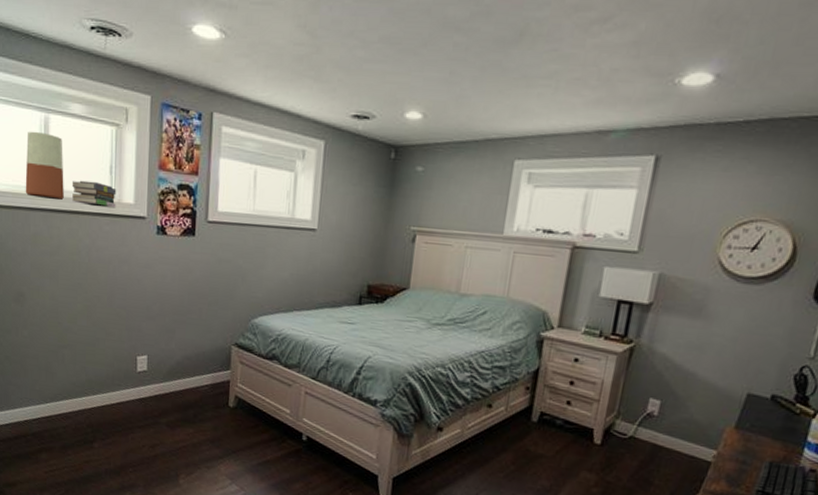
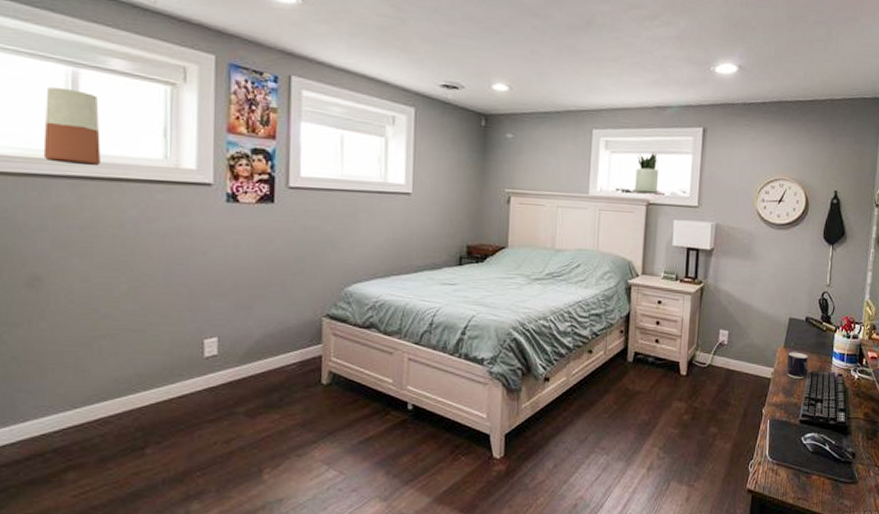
books: present [72,180,117,209] -> none [112,143,173,175]
planter: none [555,186,592,237] -> present [632,152,659,195]
mug: none [734,434,769,469] -> present [786,352,809,380]

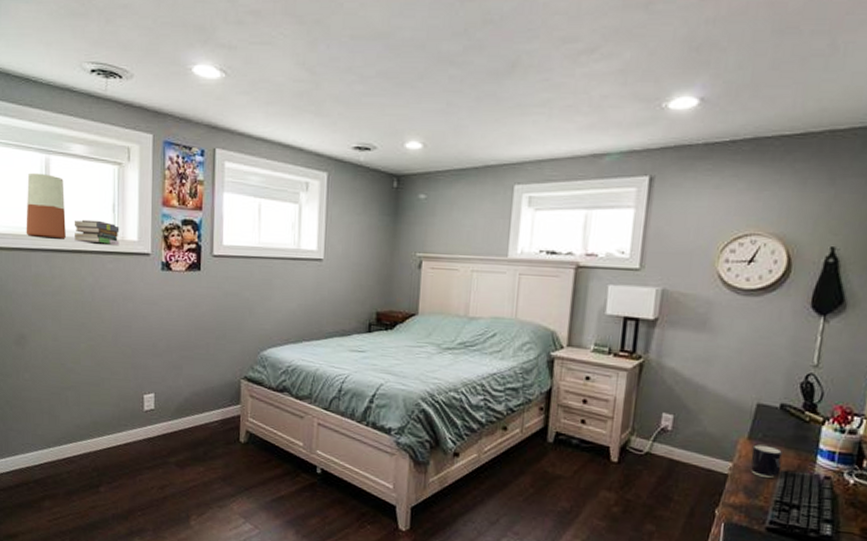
books: none [112,143,173,175] -> present [75,219,120,246]
planter: present [632,152,659,195] -> none [558,207,592,257]

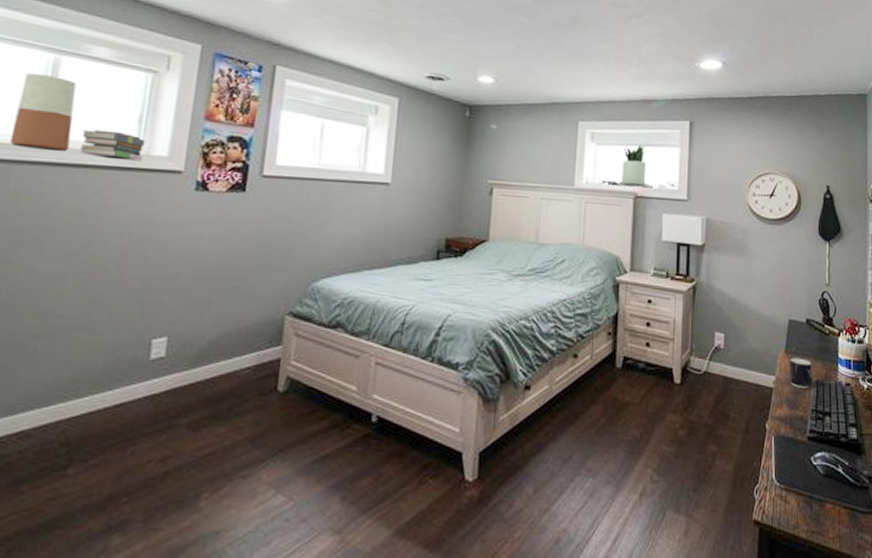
planter: none [558,207,592,257] -> present [619,144,647,188]

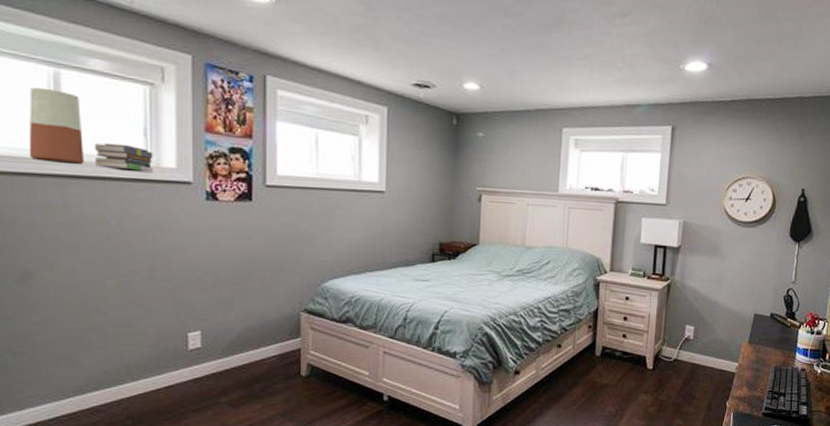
planter: present [619,144,647,188] -> none [601,150,628,193]
mug: present [789,357,813,389] -> none [751,347,772,374]

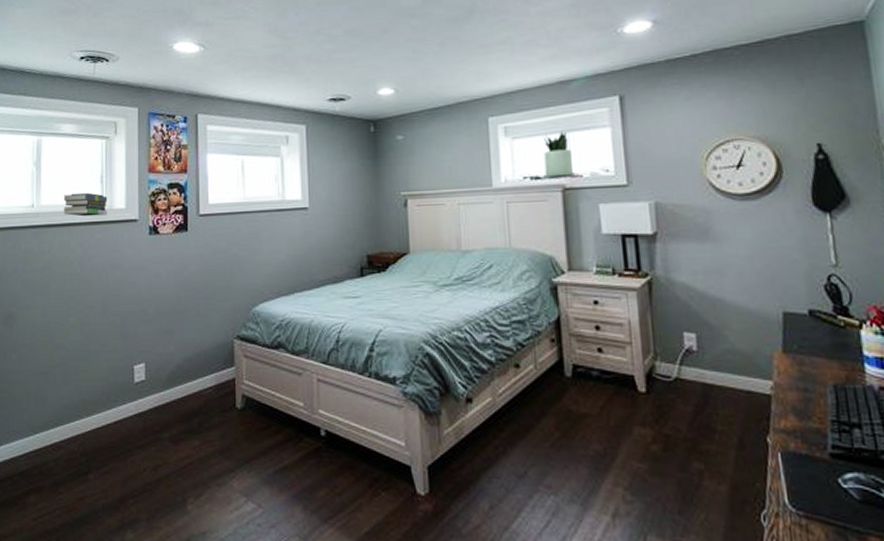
vase: present [28,87,84,165] -> none [17,154,56,216]
planter: none [601,150,628,193] -> present [542,131,576,180]

